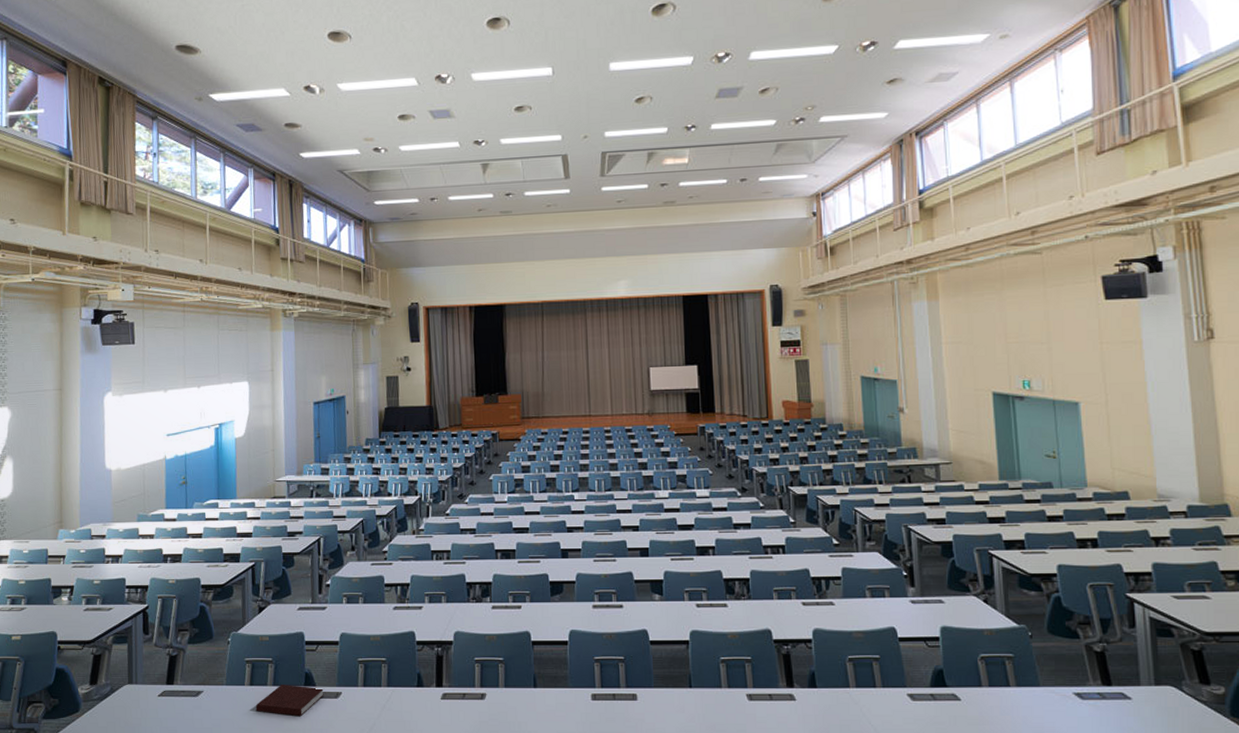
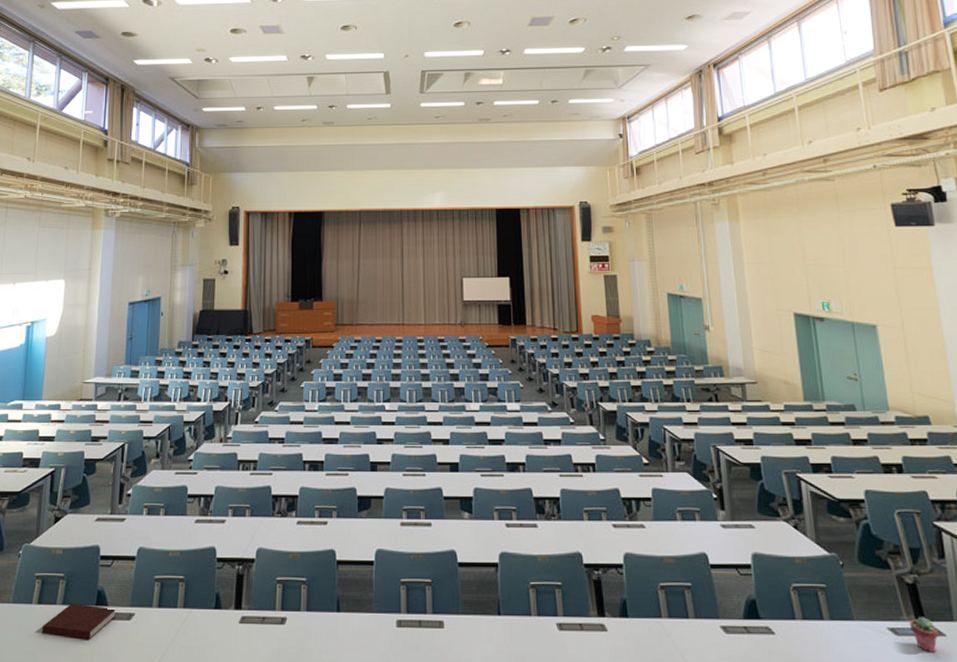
potted succulent: none [1095,682,1125,714] -> present [909,617,939,652]

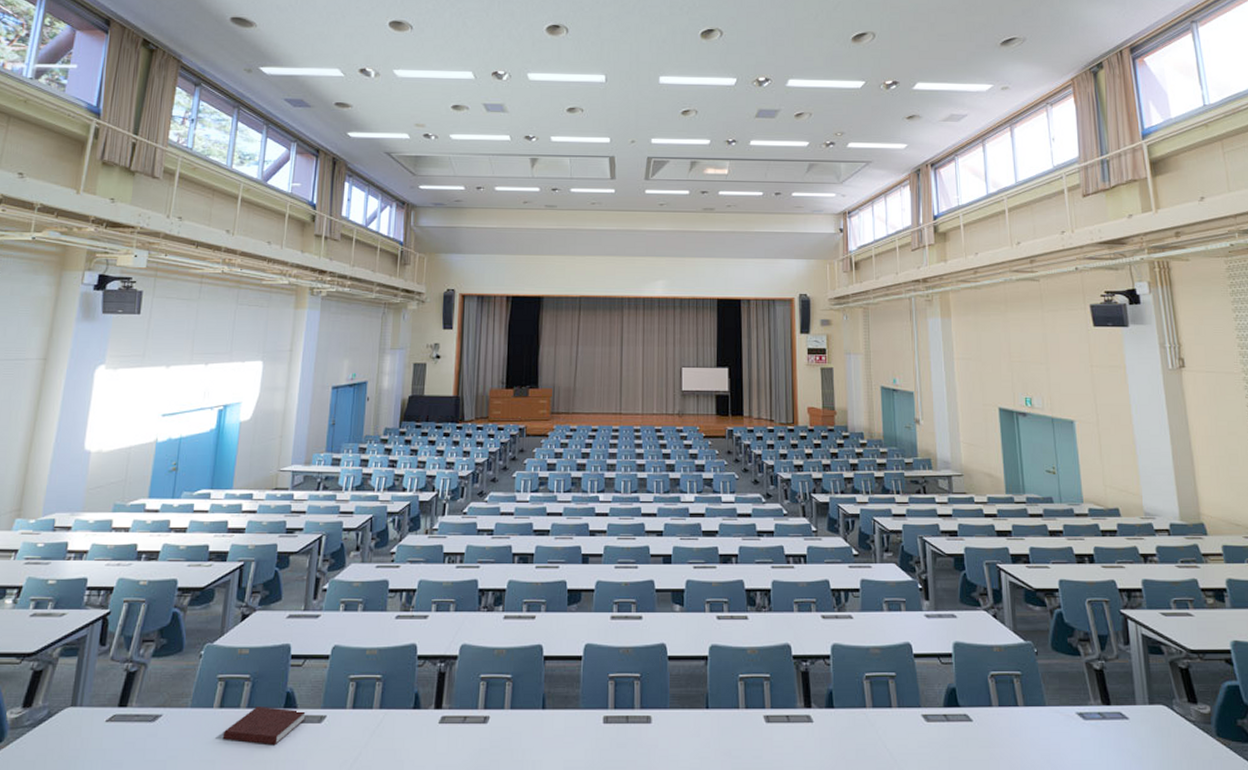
potted succulent: present [909,617,939,652] -> none [1096,701,1123,735]

